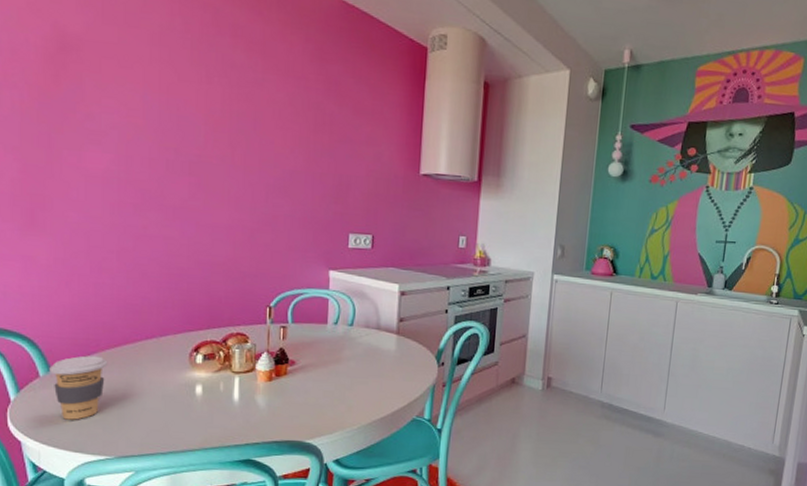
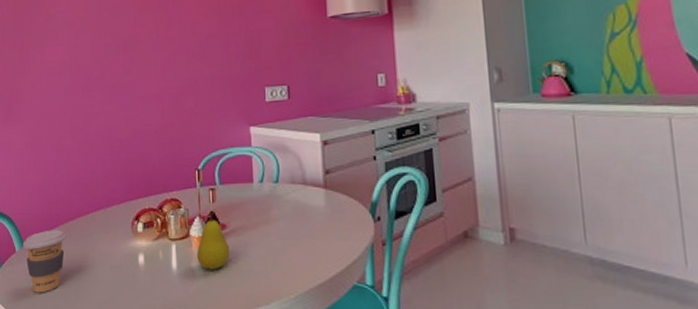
fruit: none [262,351,298,403] -> present [197,214,231,270]

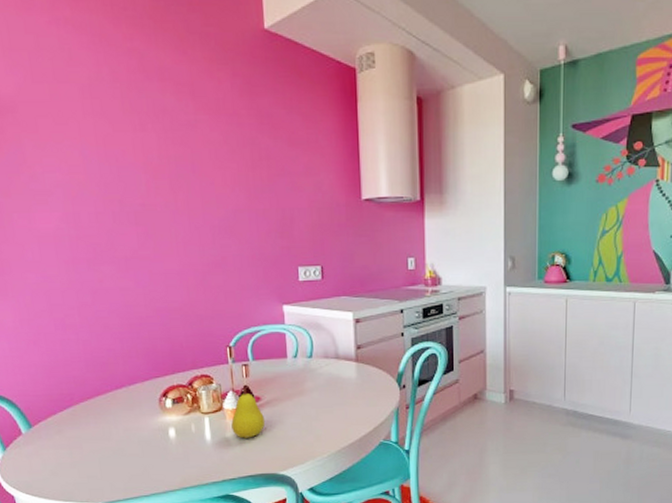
coffee cup: present [23,230,67,293] -> none [30,409,84,472]

